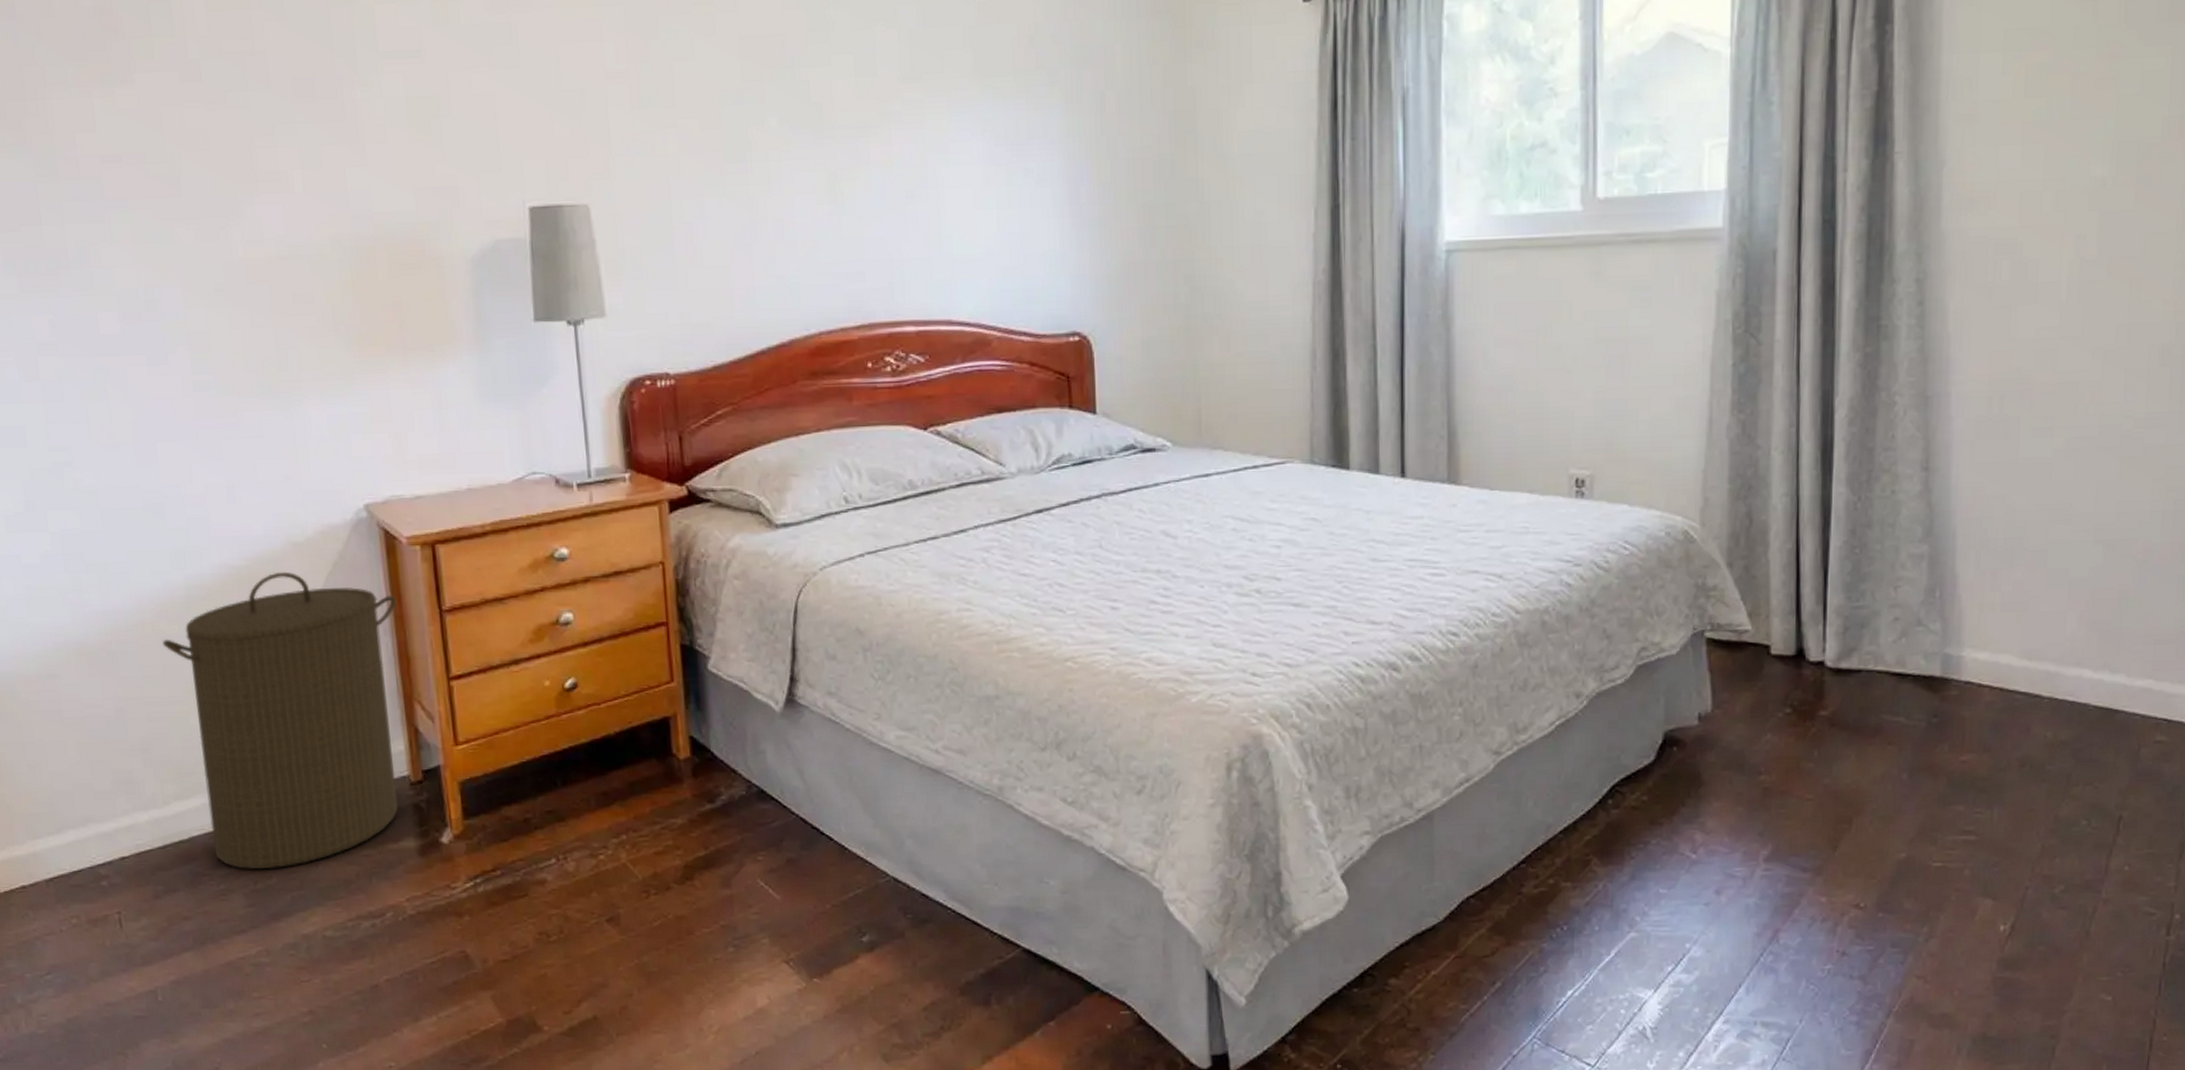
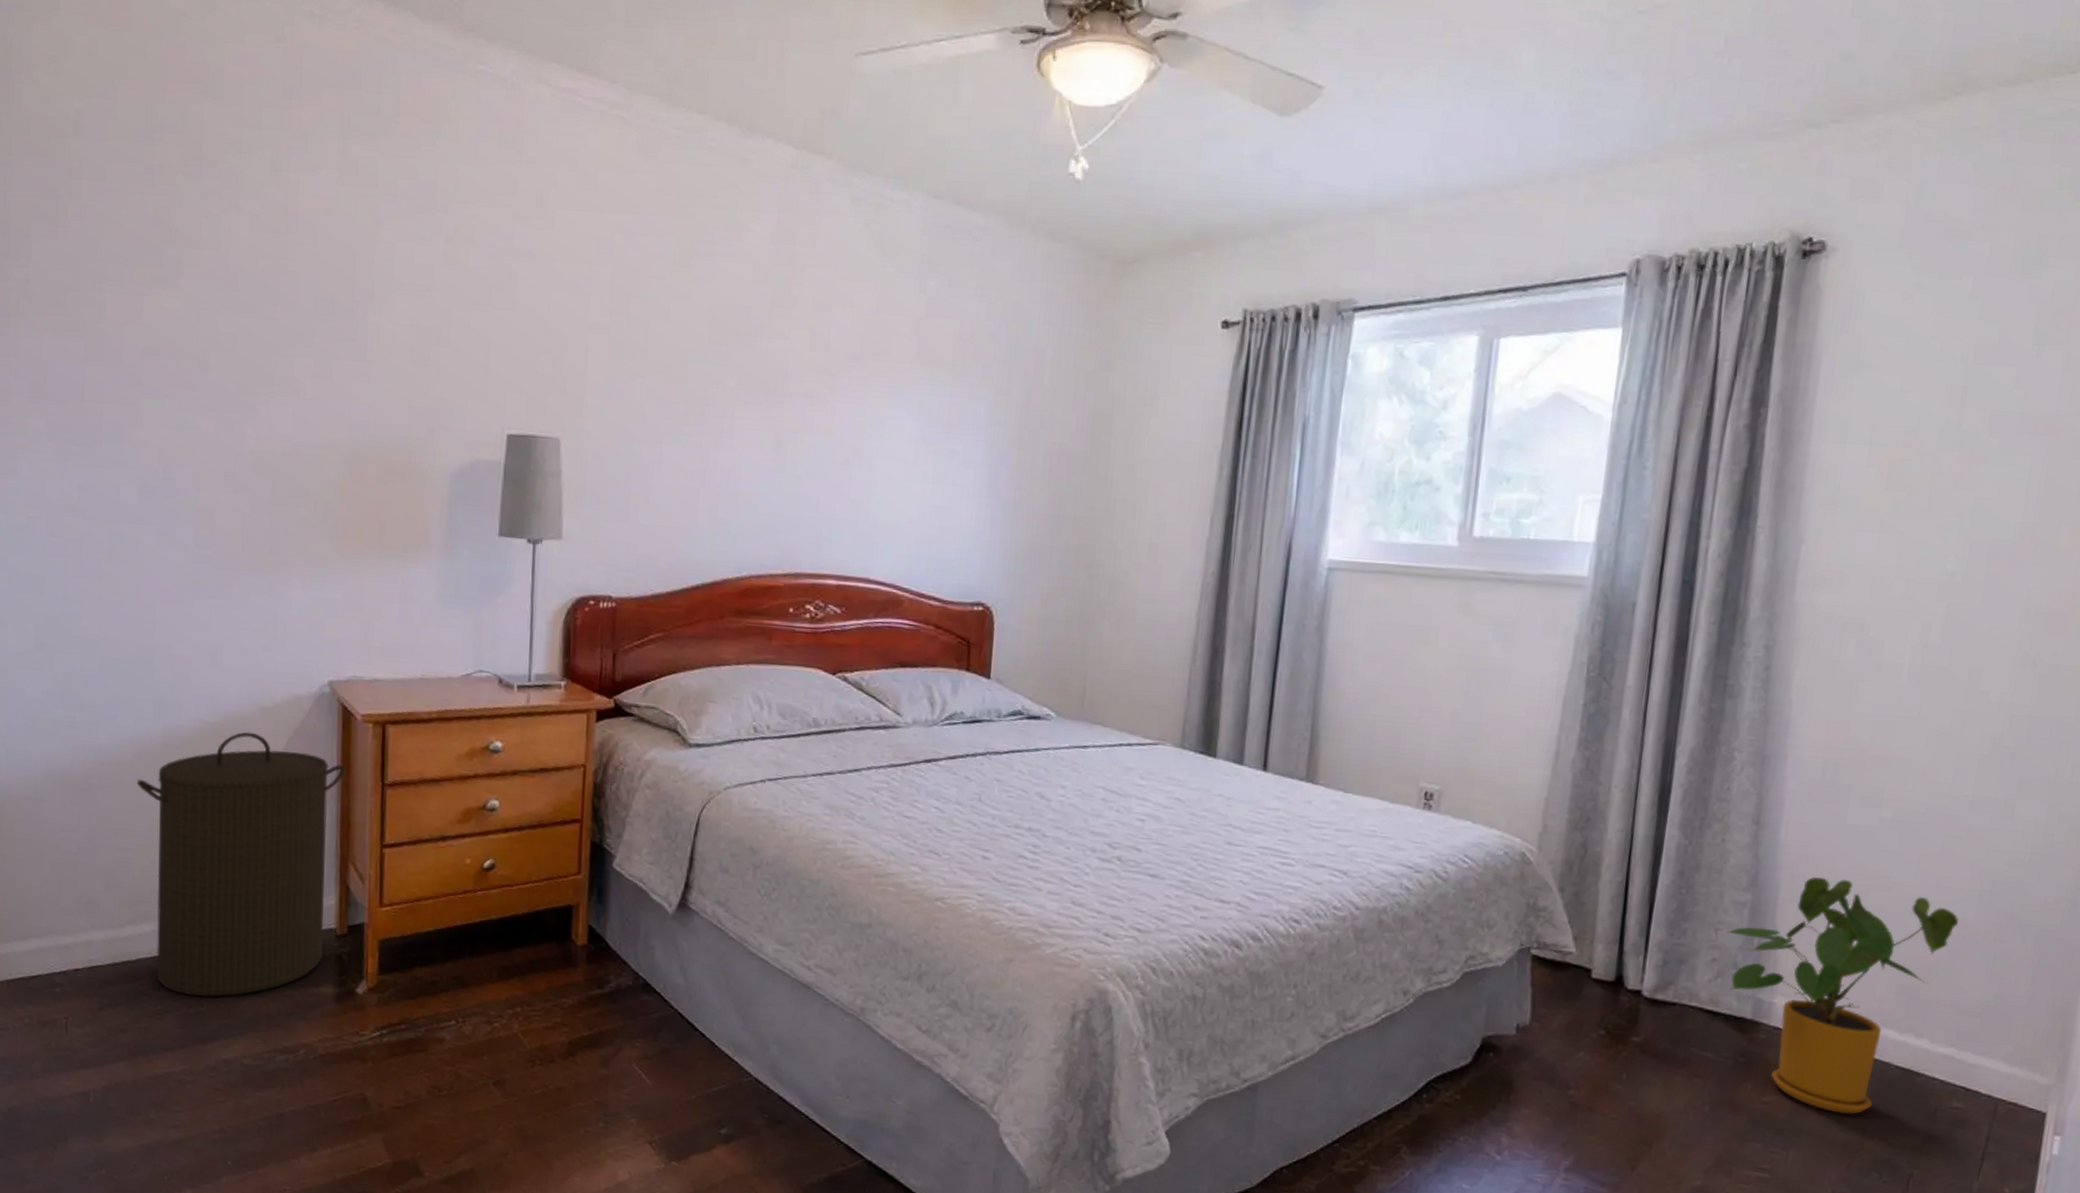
house plant: none [1906,516,2144,763] -> present [1726,877,1959,1114]

